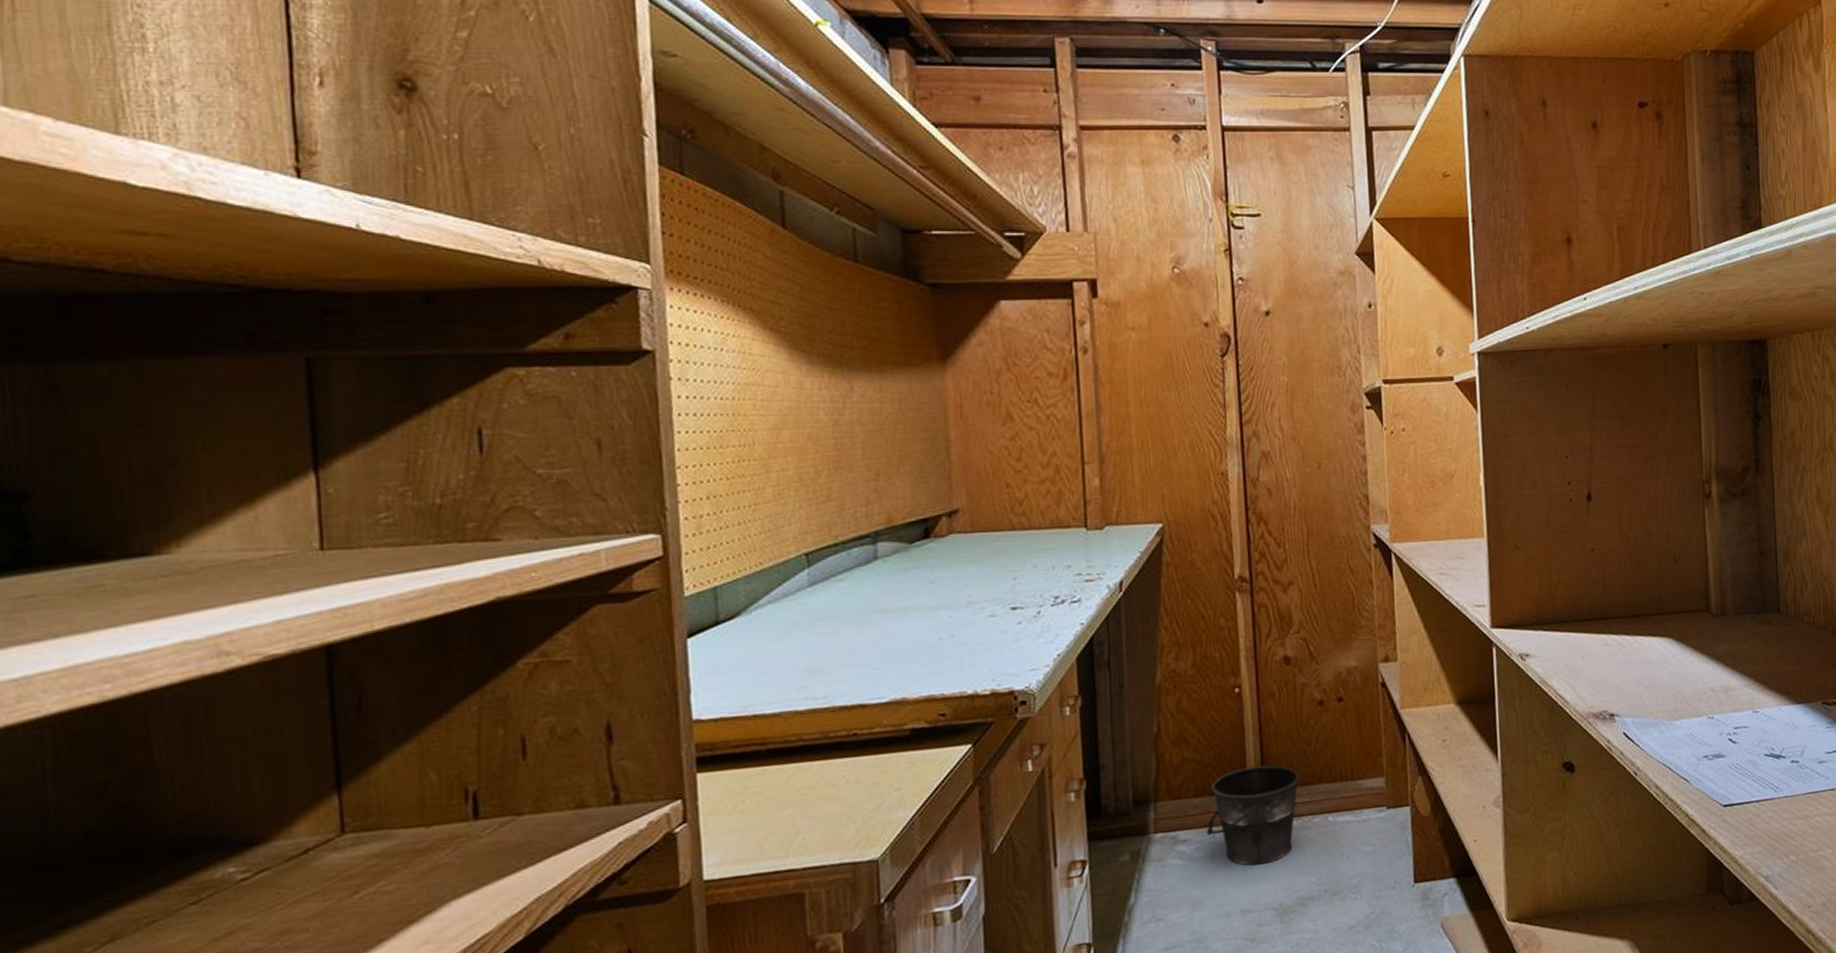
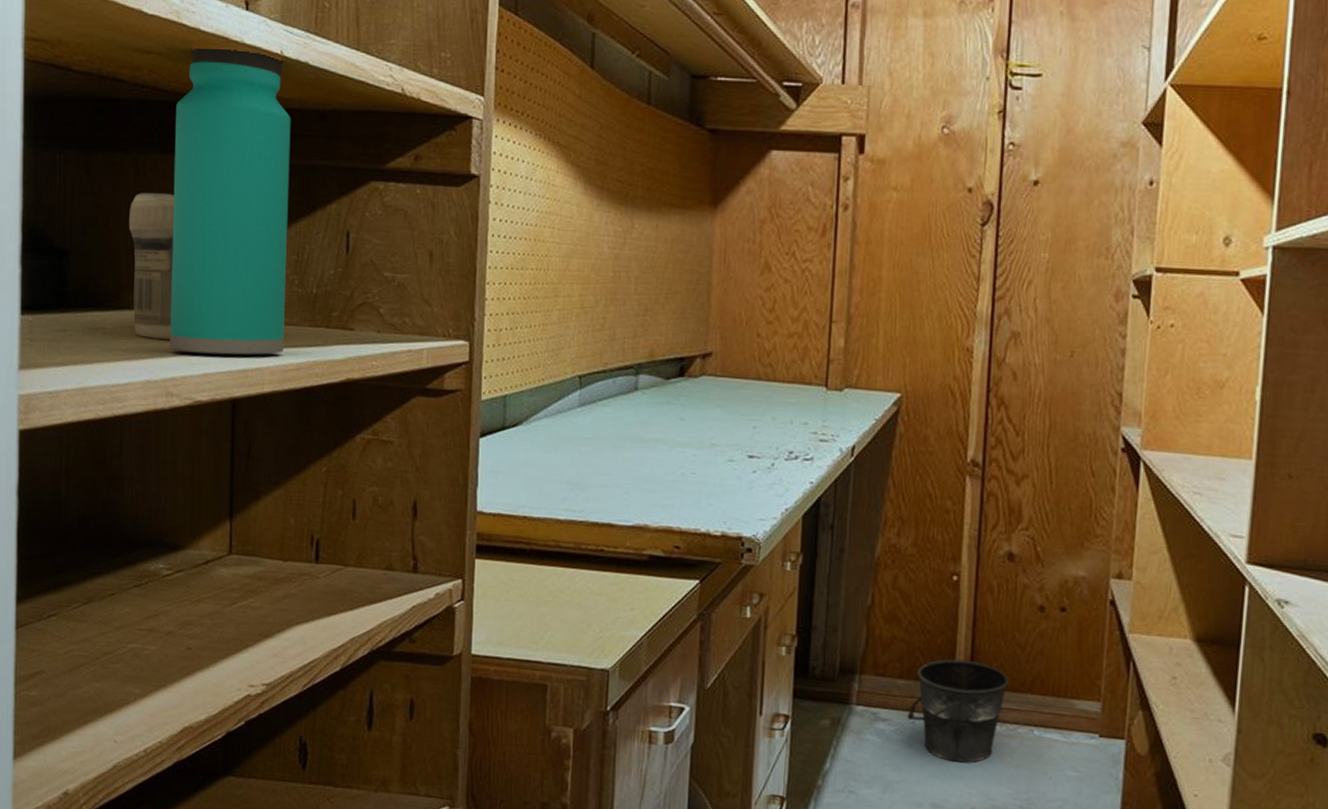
jar: none [131,405,219,589] -> present [128,192,174,340]
water bottle: none [197,226,399,599] -> present [169,49,291,356]

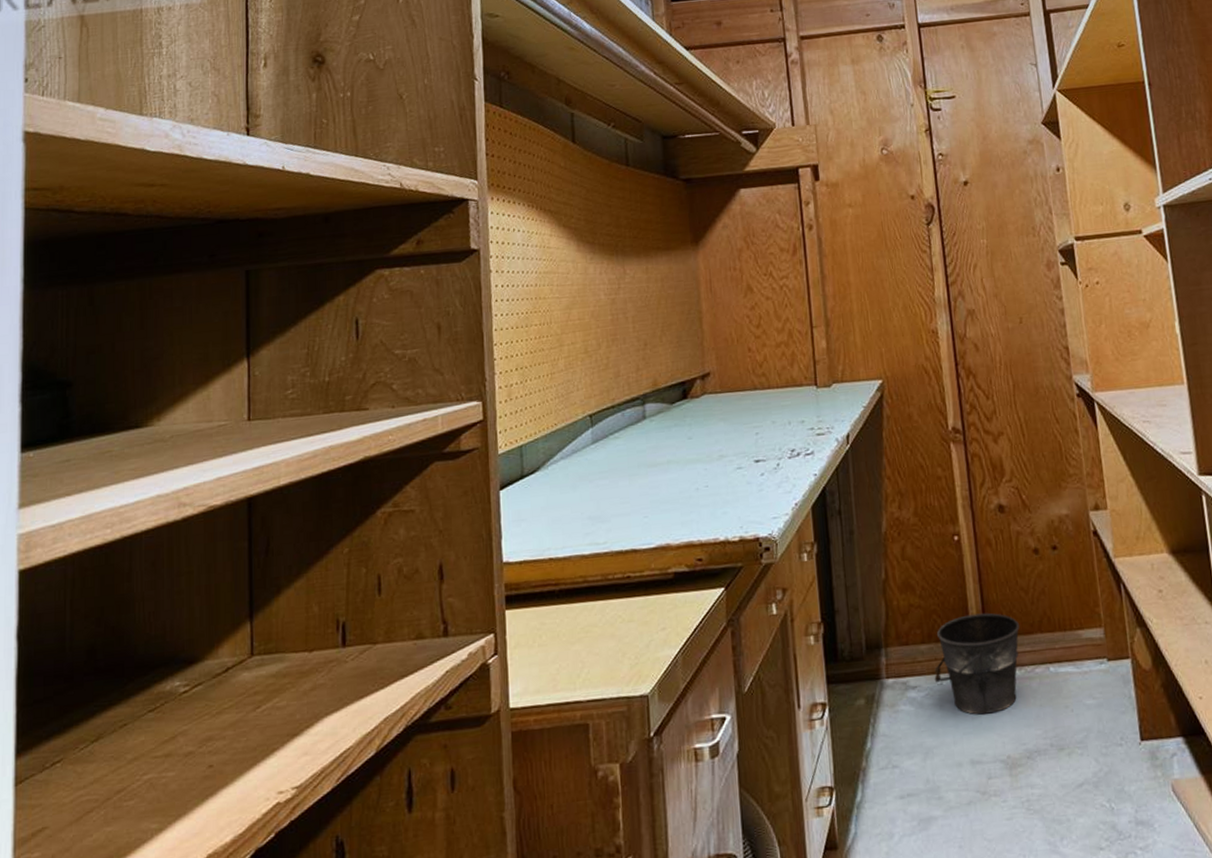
jar: present [128,192,174,340] -> none [134,311,182,453]
water bottle: present [169,49,291,356] -> none [180,171,299,461]

